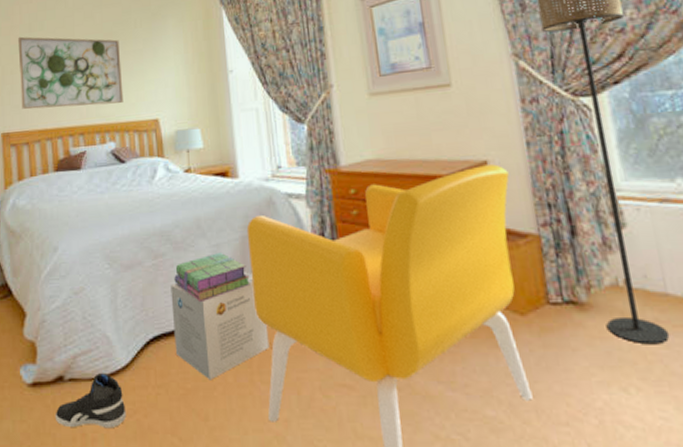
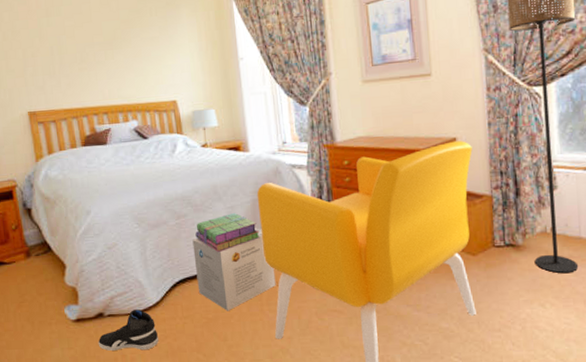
wall art: present [18,36,124,110] -> none [36,21,143,91]

